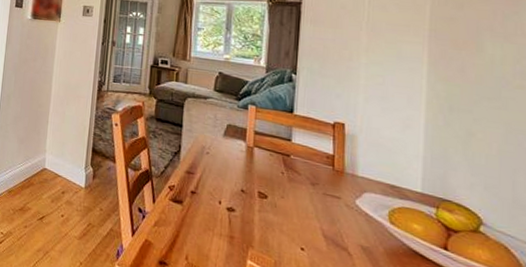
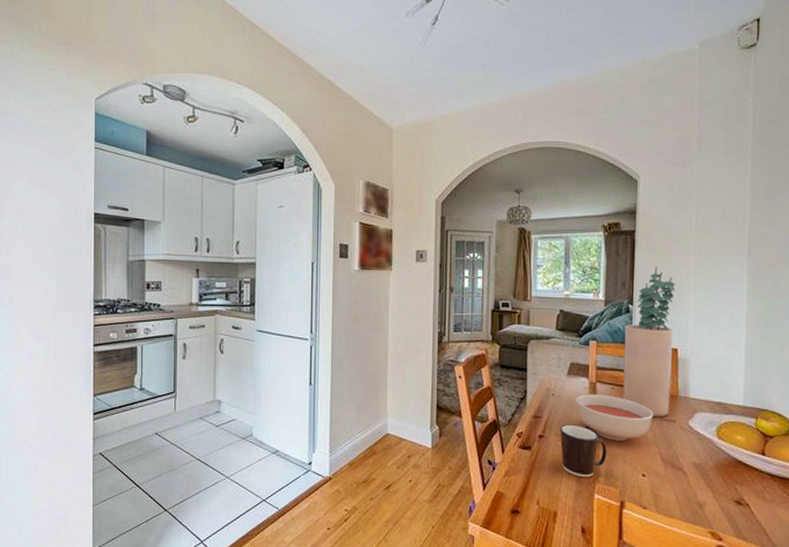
mug: none [213,184,263,242] -> present [560,424,607,478]
bowl: none [231,156,316,211] -> present [575,394,654,441]
vase: none [282,39,344,193] -> present [623,267,675,418]

